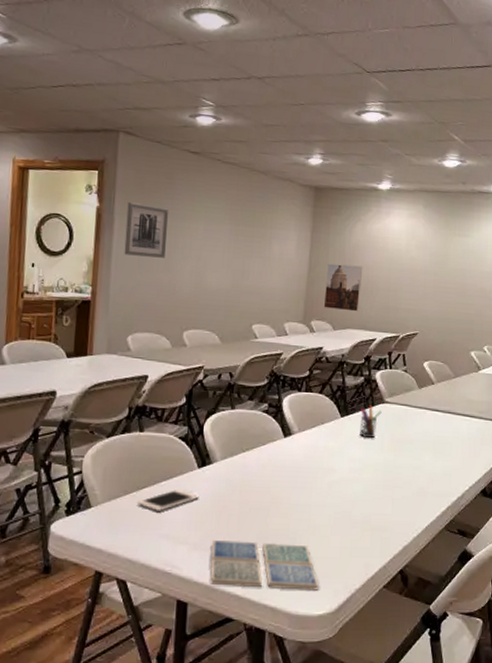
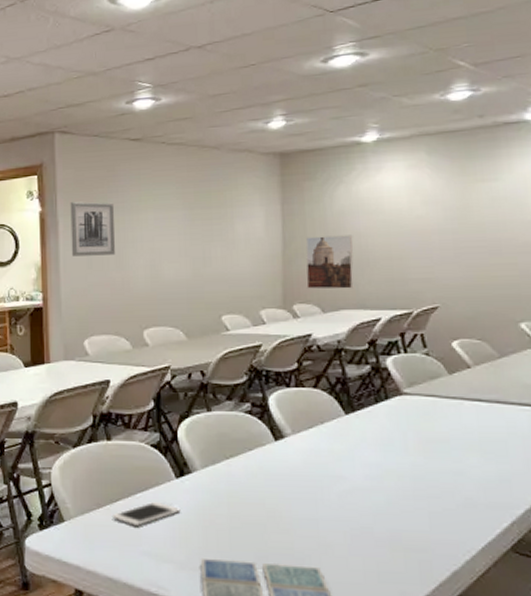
pen holder: present [360,405,382,438] -> none [371,398,400,437]

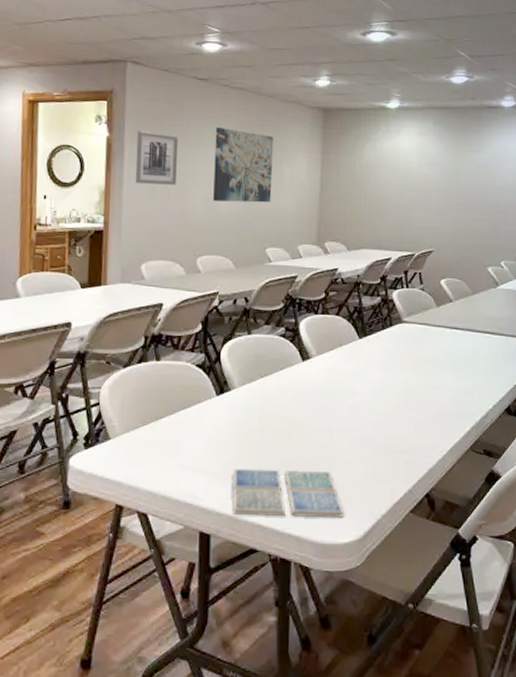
cell phone: present [111,501,181,526] -> none [155,417,219,441]
wall art: none [154,188,224,268] -> present [213,126,274,203]
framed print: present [305,235,354,289] -> none [337,184,375,231]

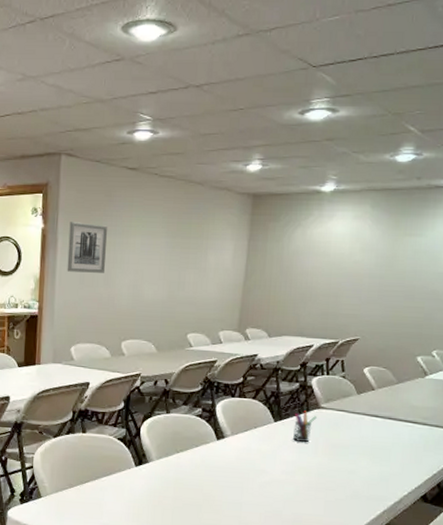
wall art: present [213,126,274,203] -> none [139,216,201,290]
pen holder: none [379,325,400,358] -> present [293,410,317,442]

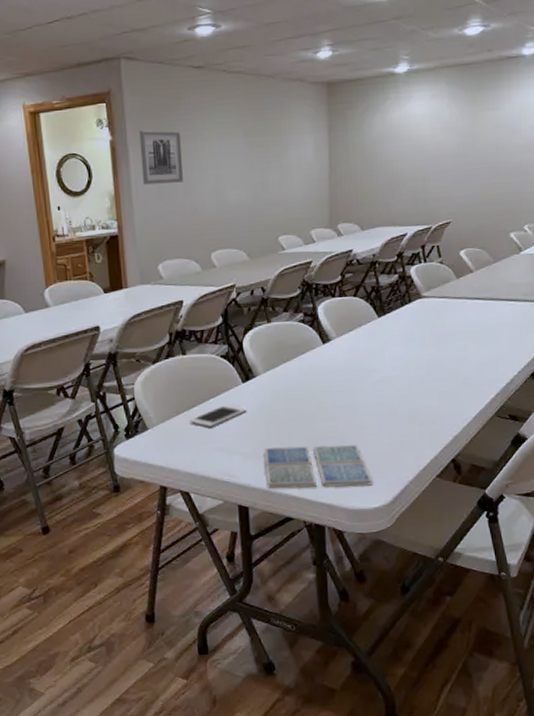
cell phone: none [80,484,136,503] -> present [189,404,247,427]
pen holder: present [293,410,317,442] -> none [398,302,420,335]

